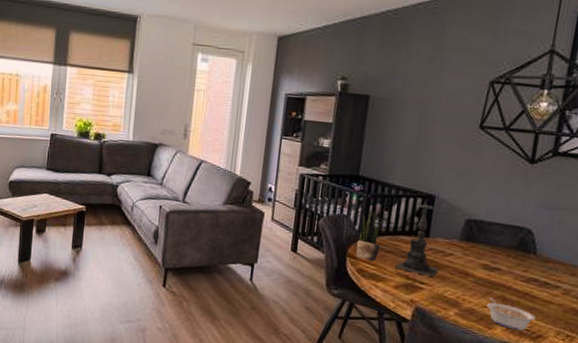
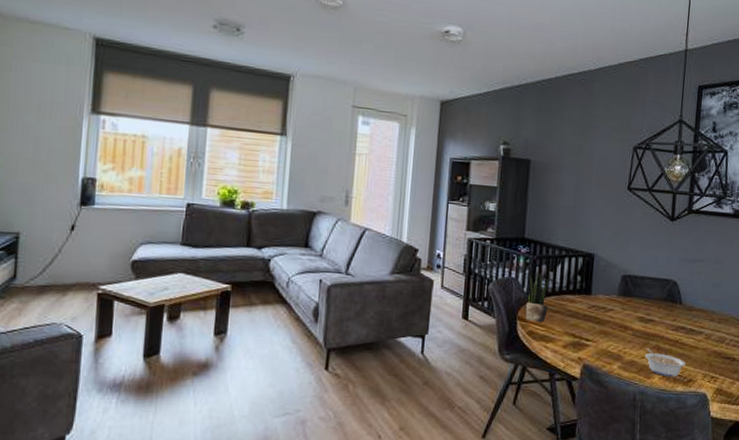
candle holder: present [394,201,439,277] -> none [562,260,602,333]

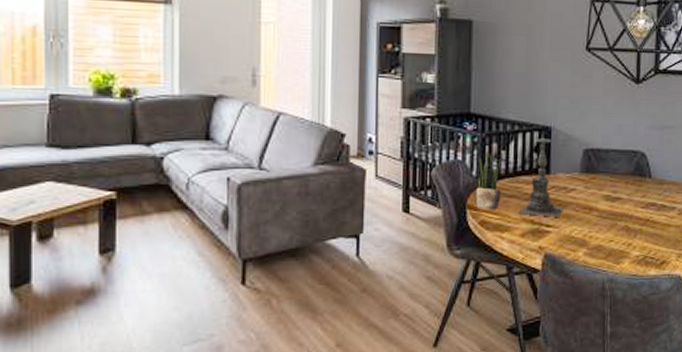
candle holder: none [562,260,602,333] -> present [518,134,563,217]
legume: present [645,348,686,377] -> none [613,230,658,260]

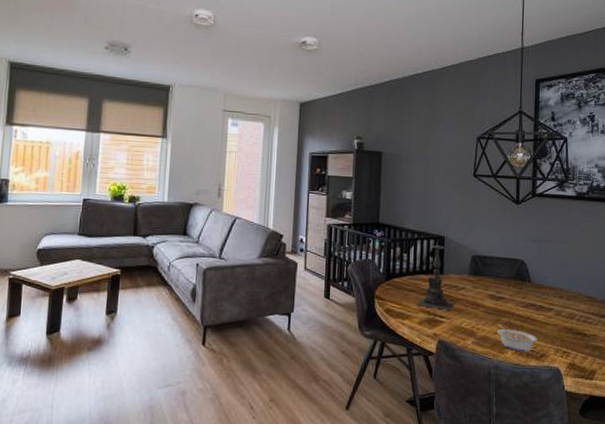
potted plant: present [475,150,503,210] -> none [382,253,405,300]
legume: none [613,230,658,260] -> present [498,324,538,352]

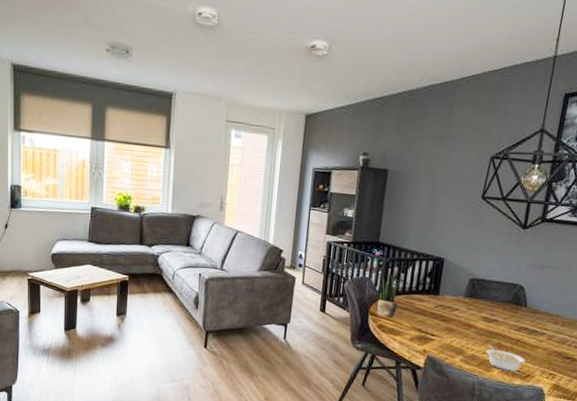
potted plant: none [382,253,405,300] -> present [377,272,402,318]
candle holder: present [417,242,455,310] -> none [409,263,447,329]

